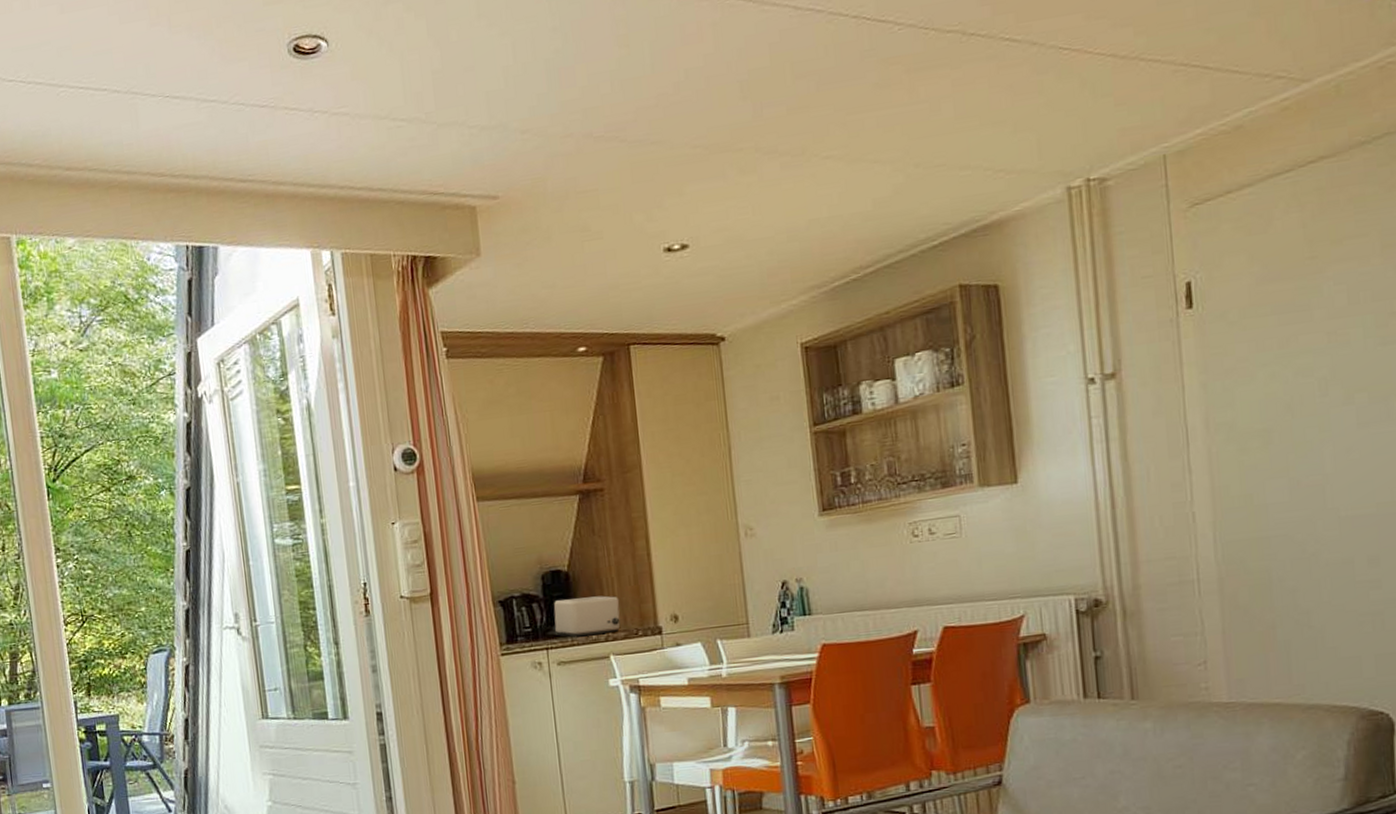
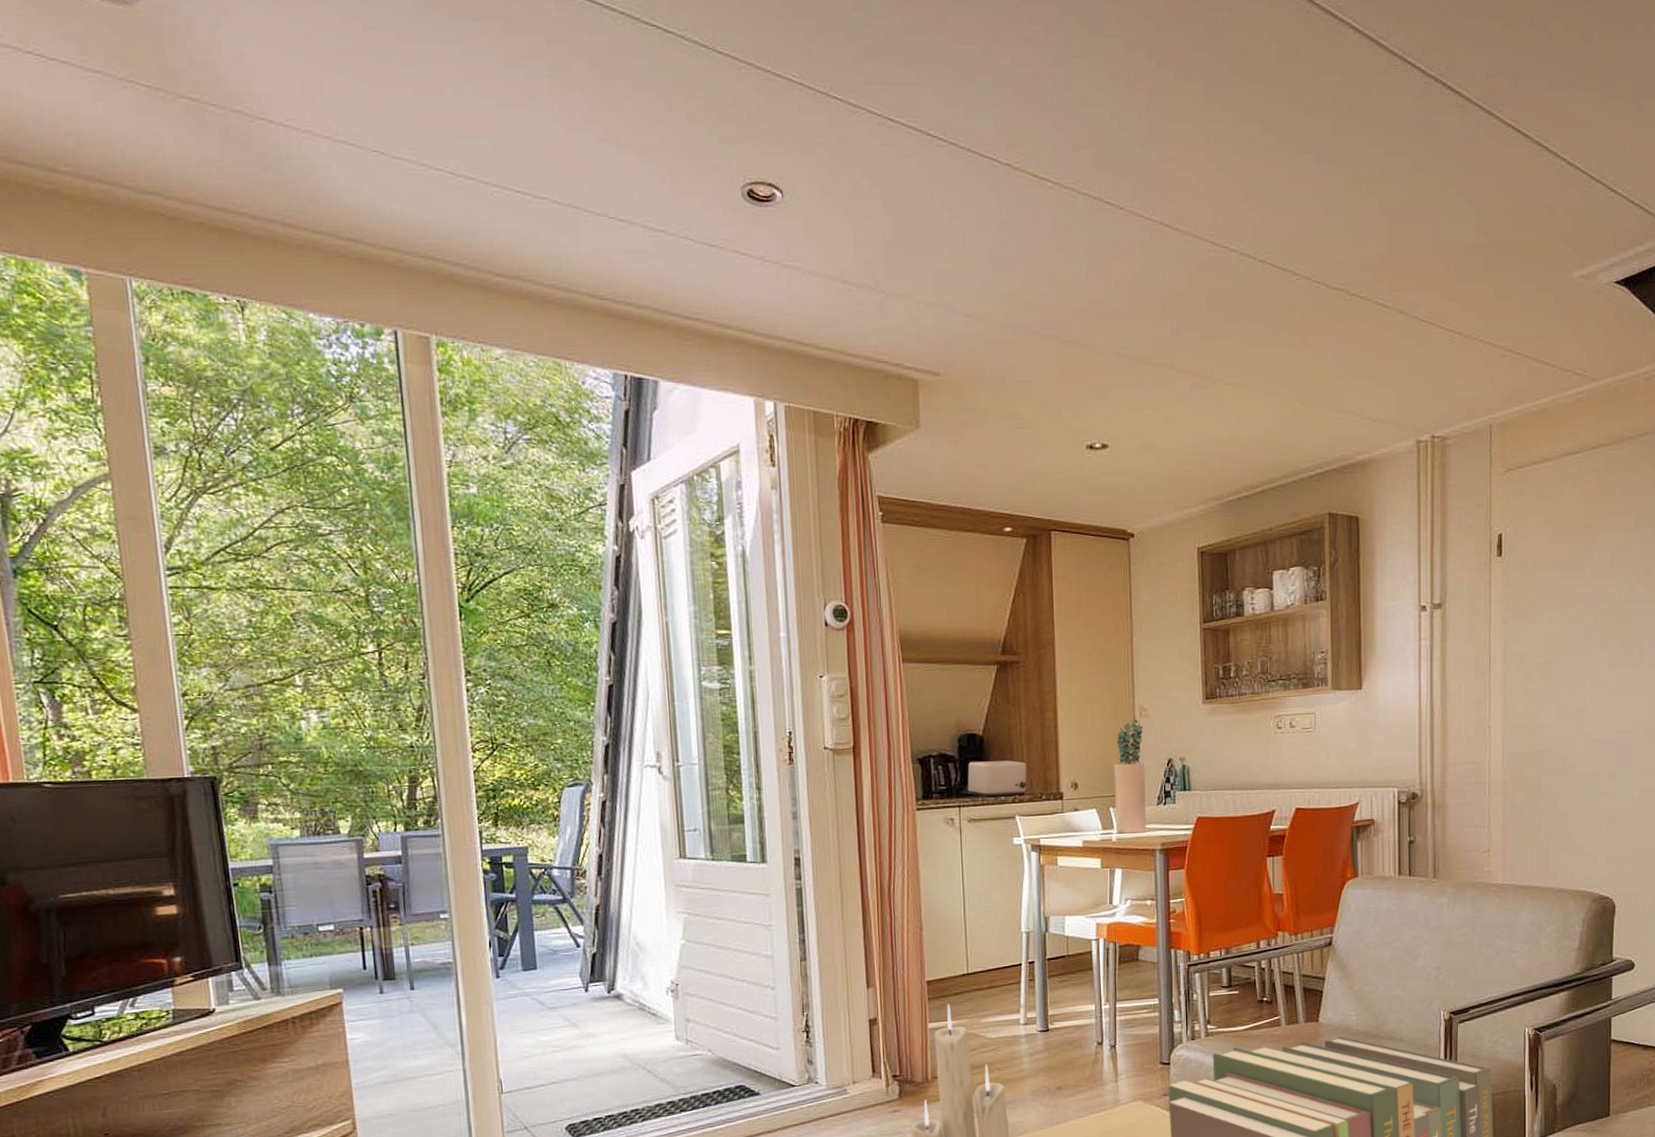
vase: none [718,537,761,669] -> present [1113,716,1146,834]

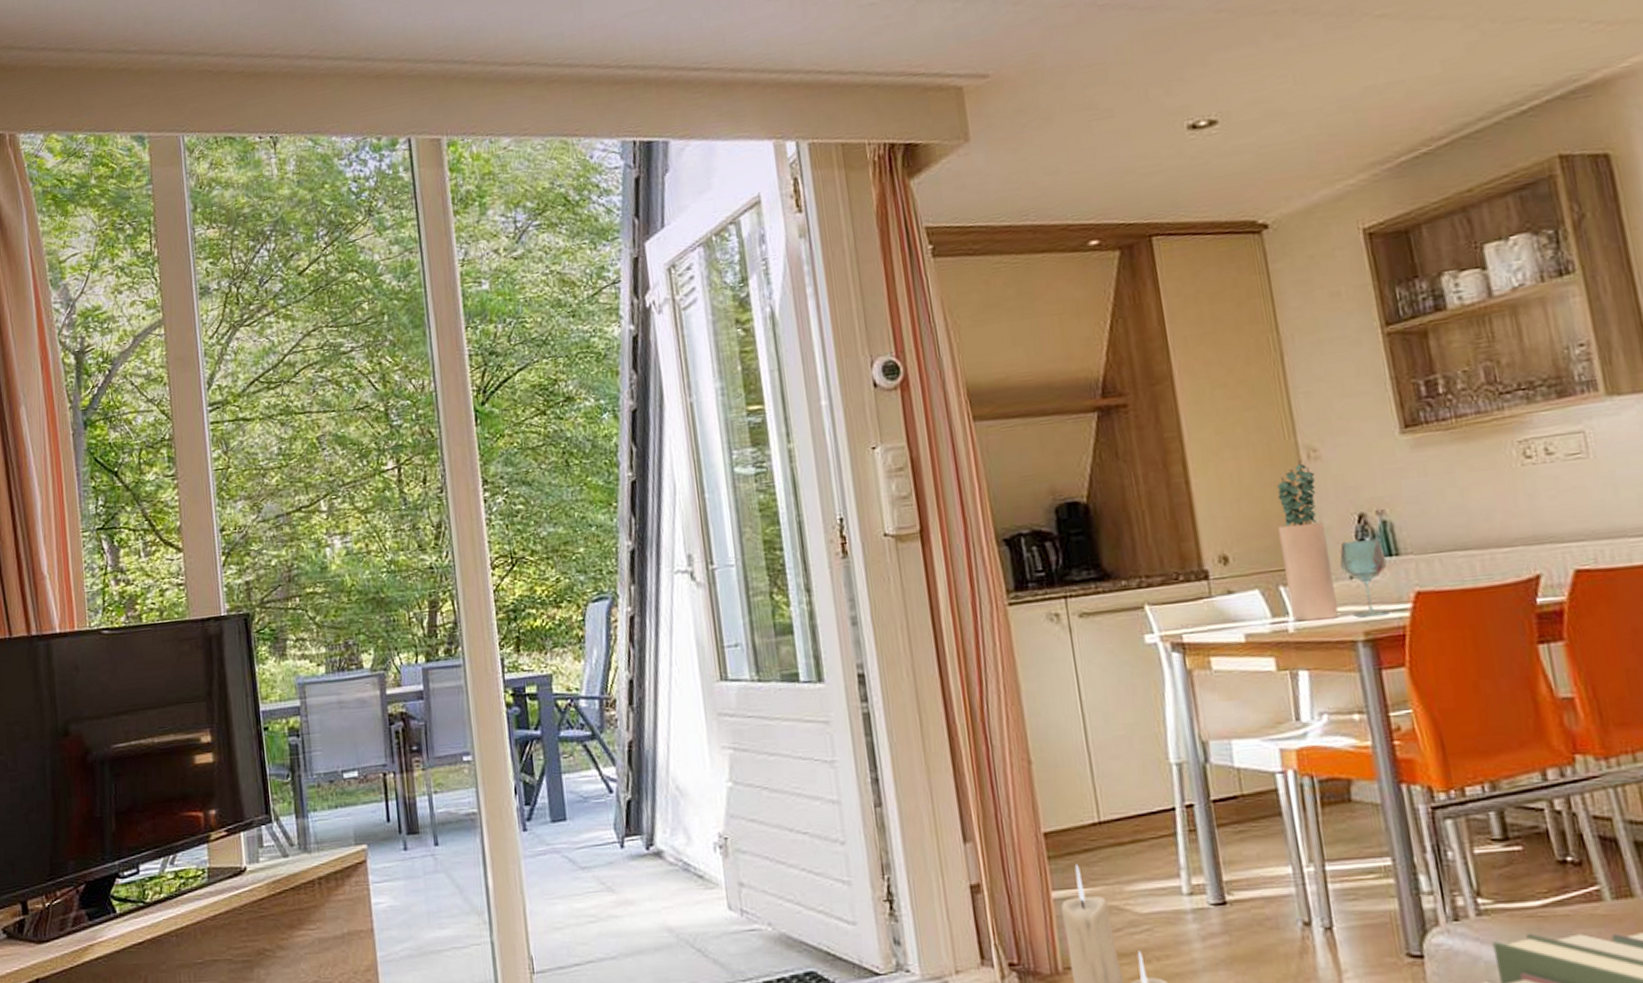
toaster: present [967,760,1027,798] -> none [1071,532,1156,584]
wine glass: none [1151,778,1182,833] -> present [1339,539,1390,618]

